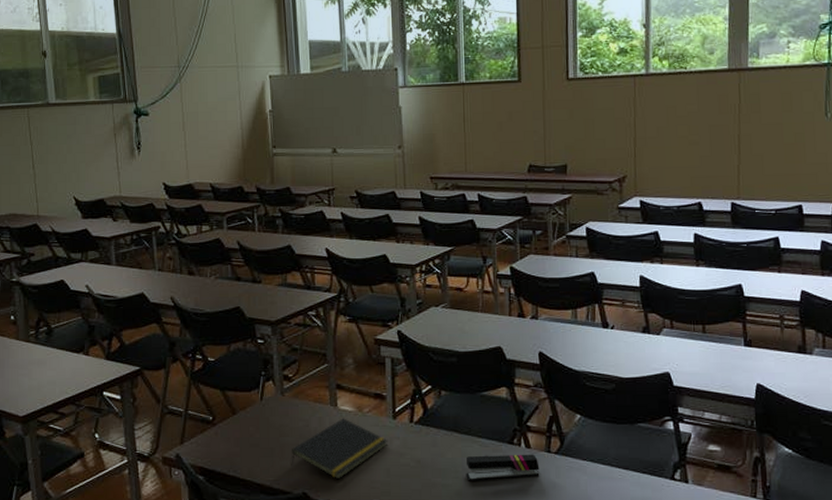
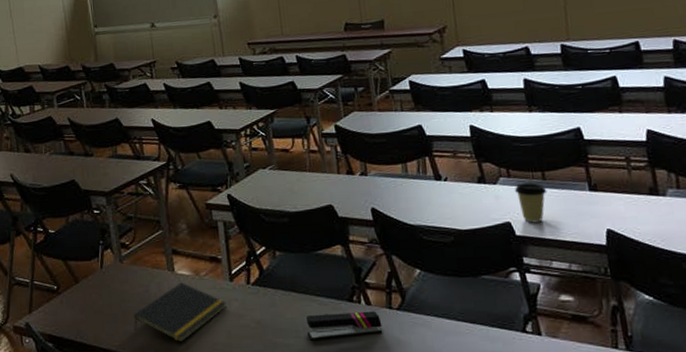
coffee cup: none [675,335,706,374] -> present [514,182,547,223]

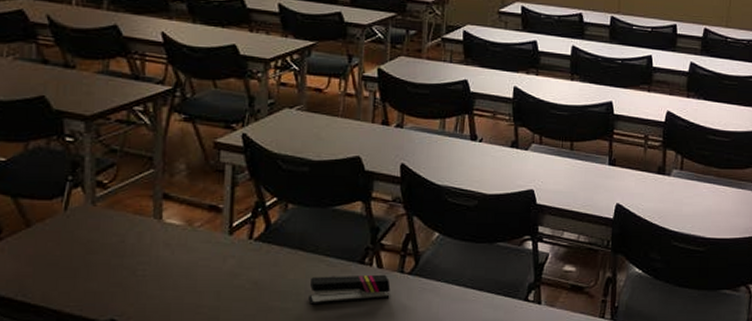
notepad: present [133,282,227,343] -> none [98,233,222,304]
coffee cup: present [514,182,547,223] -> none [543,151,572,193]

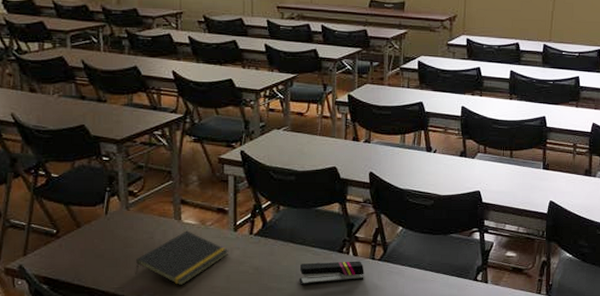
notepad: none [98,233,222,304] -> present [135,230,229,286]

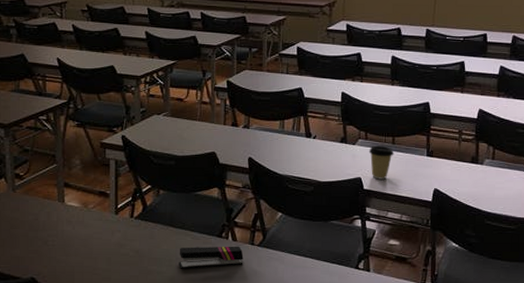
notepad: present [135,230,229,286] -> none [21,213,110,267]
coffee cup: none [487,159,512,193] -> present [368,145,394,180]

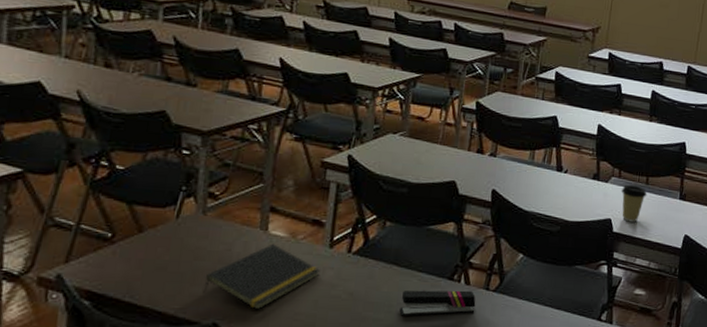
notepad: none [21,213,110,267] -> present [203,243,321,310]

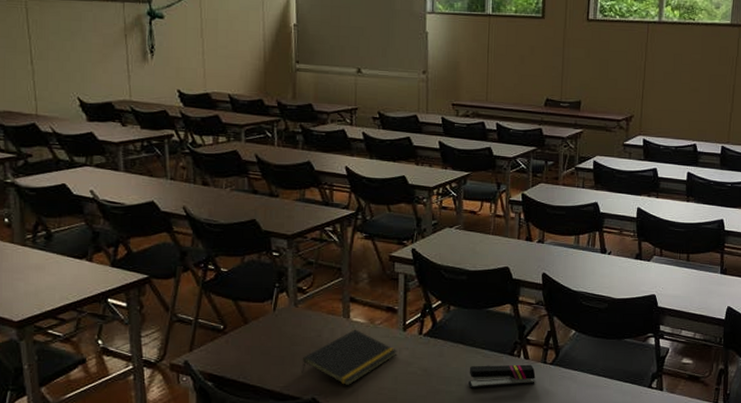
coffee cup: present [621,184,647,223] -> none [663,262,689,297]

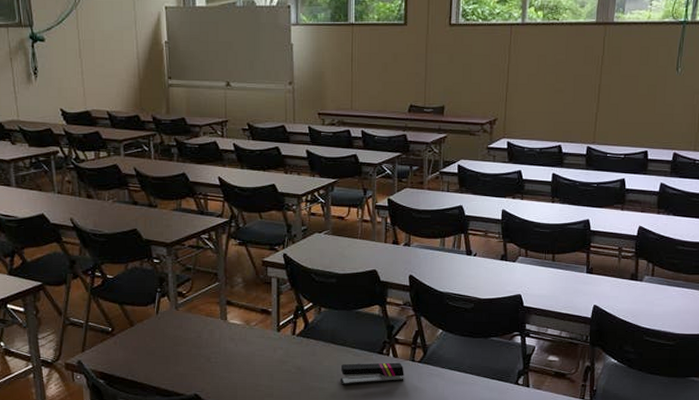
notepad: present [301,329,398,386] -> none [184,330,273,383]

